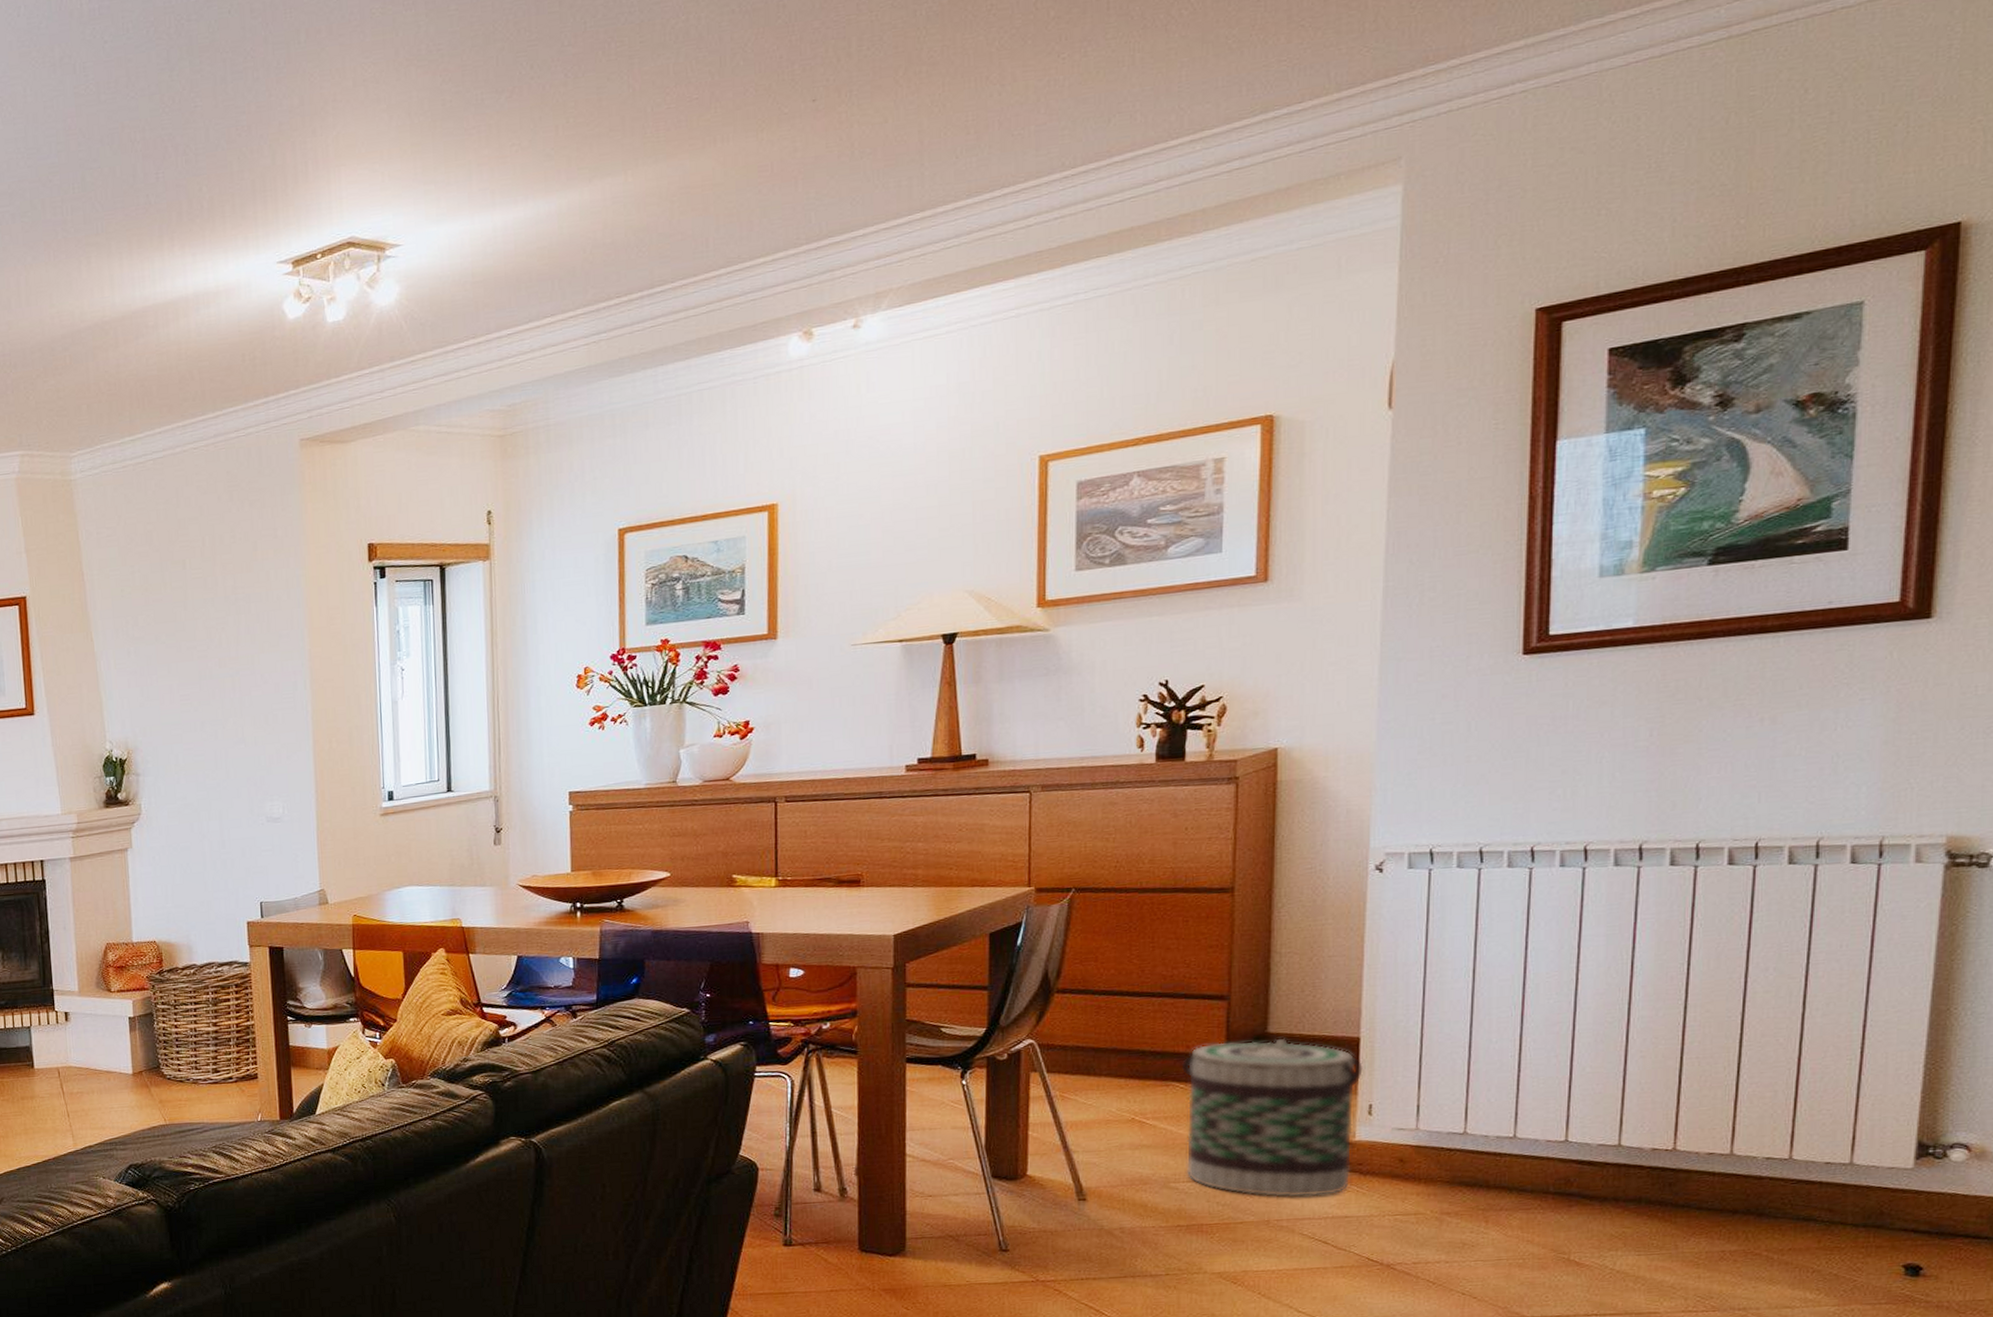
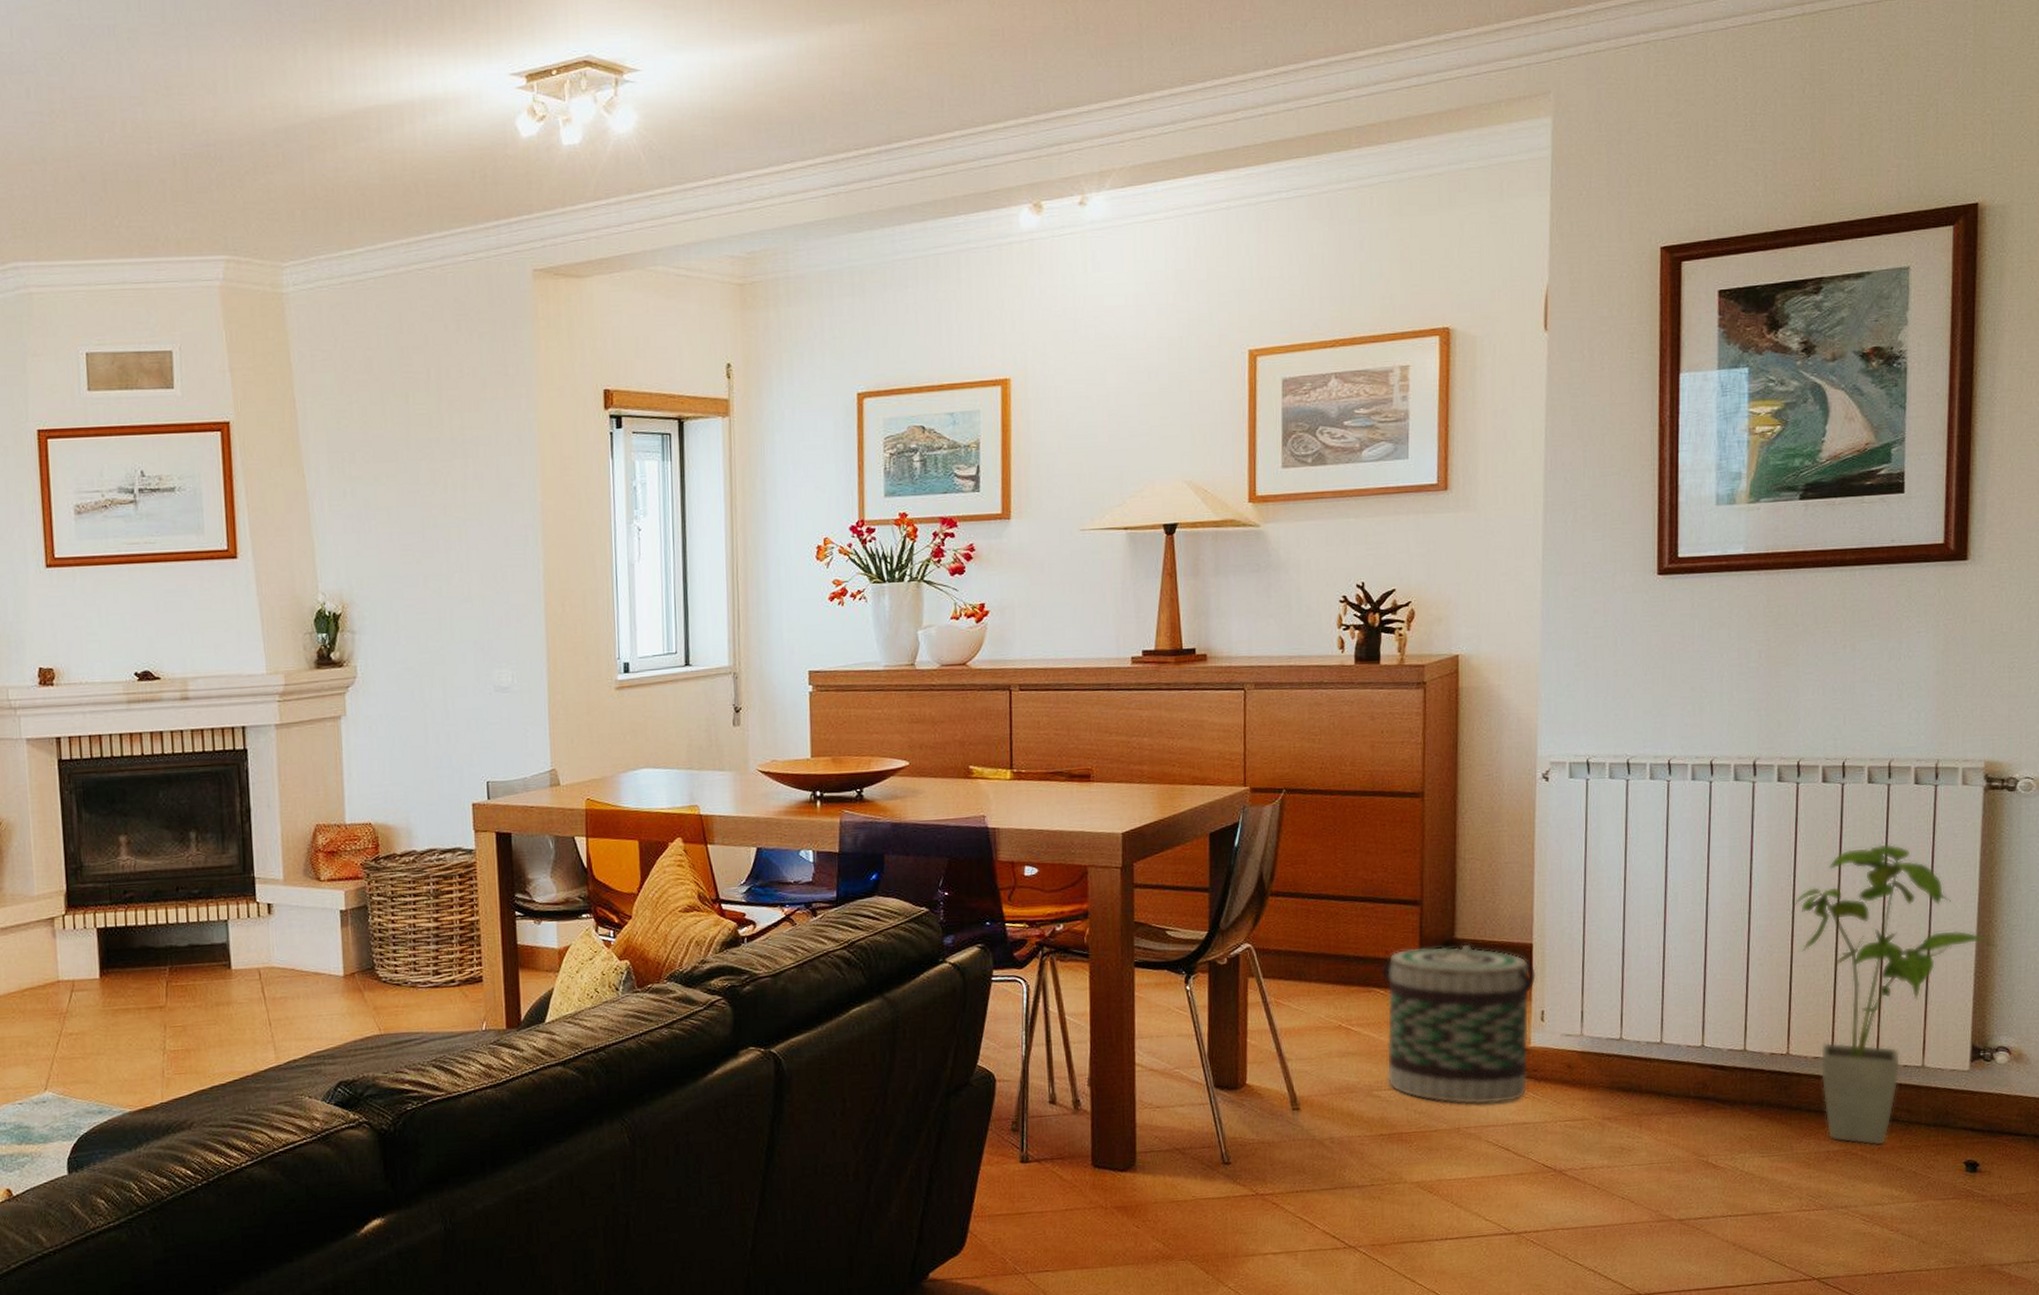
house plant: none [1683,928,1956,1246] -> present [1791,843,1997,1146]

